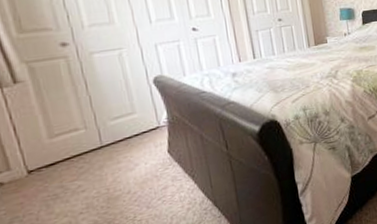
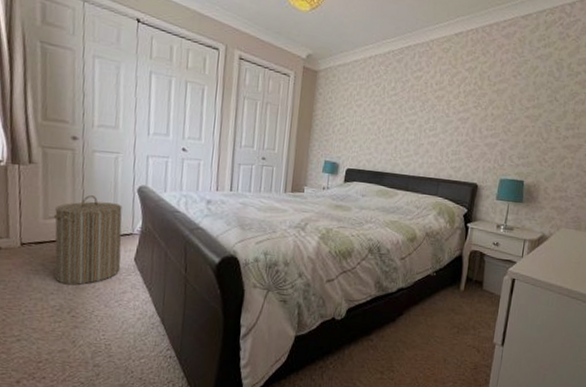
laundry hamper: none [60,99,155,200] -> present [53,195,123,285]

